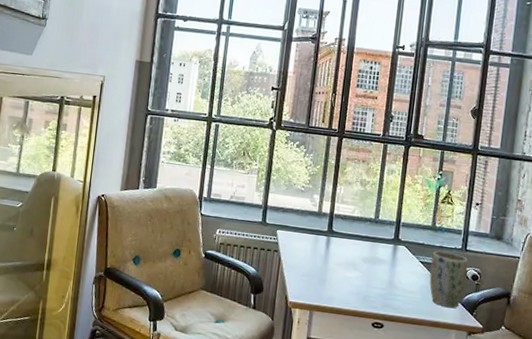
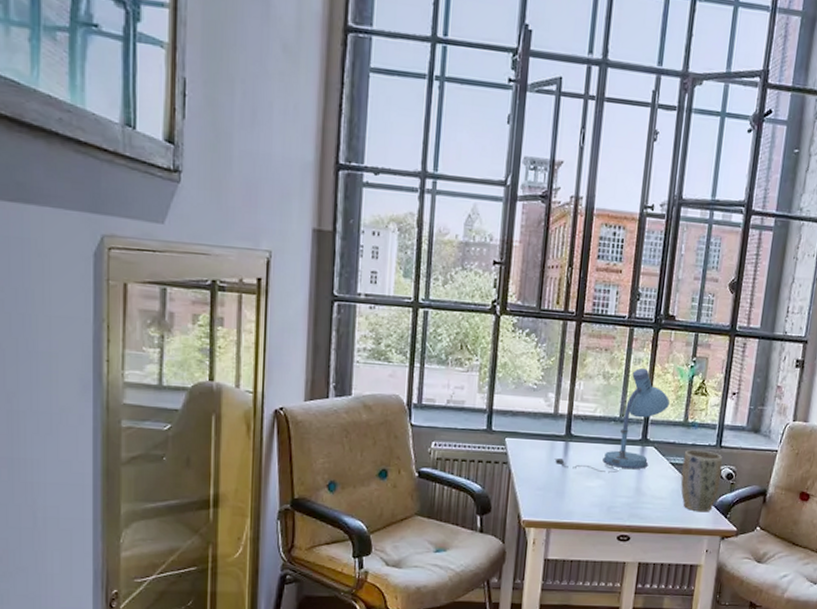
desk lamp: none [318,177,420,267] -> present [554,367,670,473]

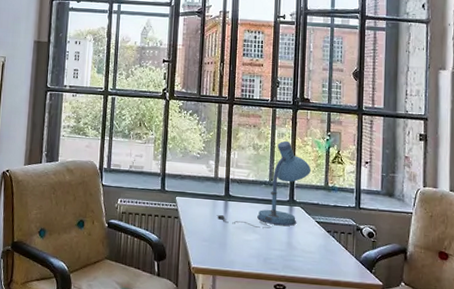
plant pot: present [680,449,723,512] -> none [326,210,363,267]

